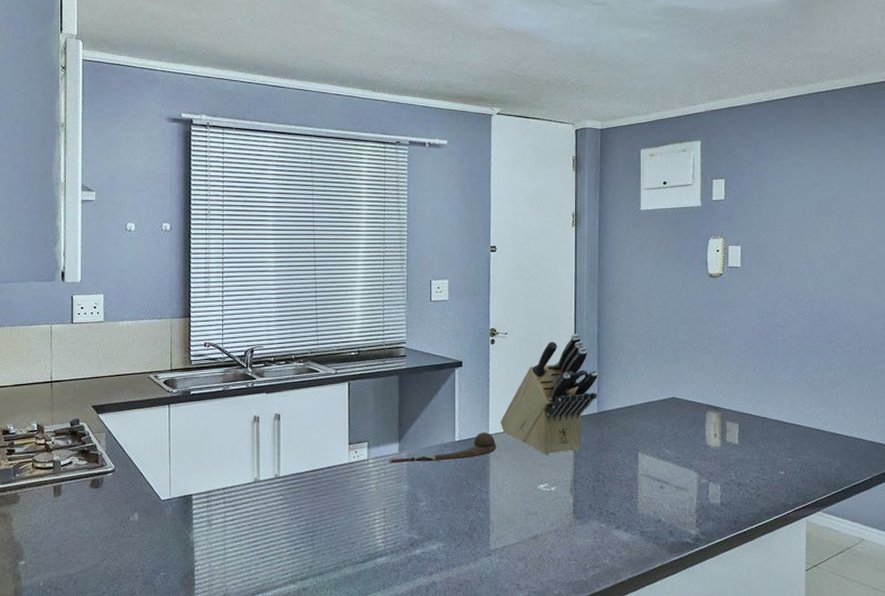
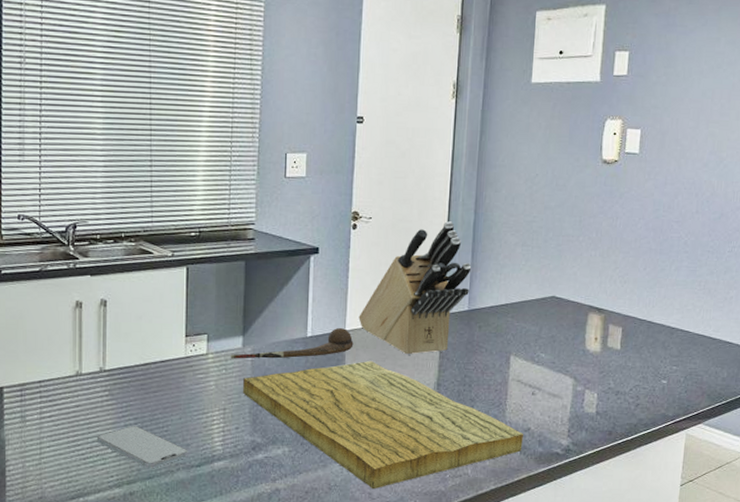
smartphone: none [273,527,354,566] -> present [96,426,188,469]
cutting board: none [401,461,655,581] -> present [243,360,523,490]

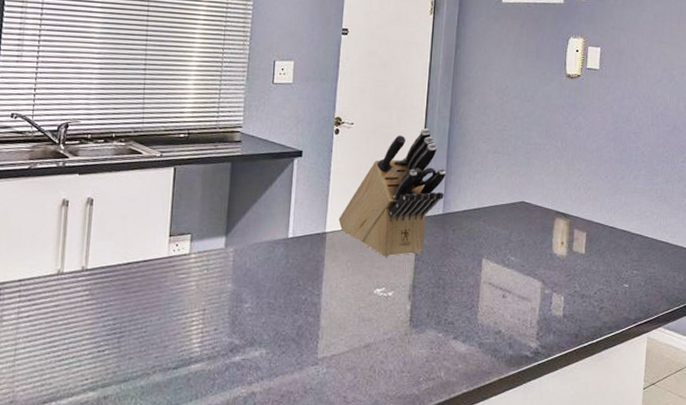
smartphone: present [96,426,188,469] -> none [73,327,166,372]
spoon: present [230,327,354,359] -> none [212,229,333,260]
cutting board: present [243,360,523,490] -> none [223,262,494,393]

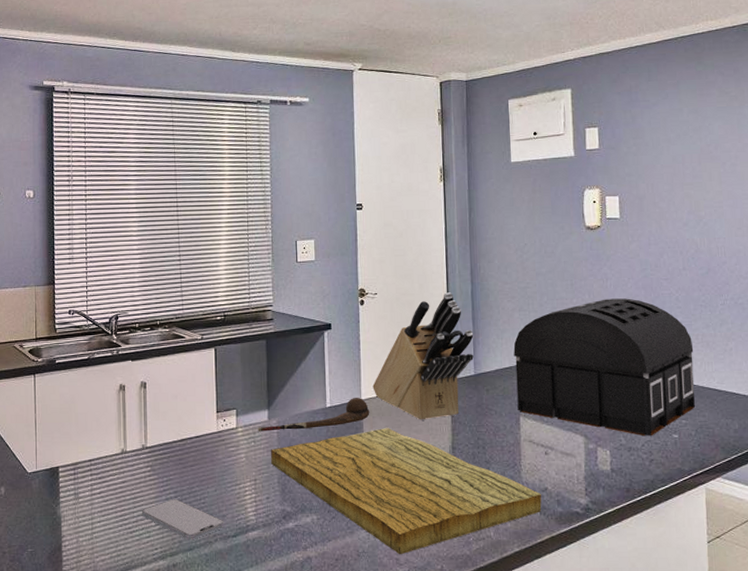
smartphone: none [73,327,166,372] -> present [141,499,224,541]
spoon: none [212,229,333,260] -> present [258,397,370,432]
cutting board: none [223,262,494,393] -> present [271,427,542,555]
treasure chest: none [481,147,652,285] -> present [513,298,695,437]

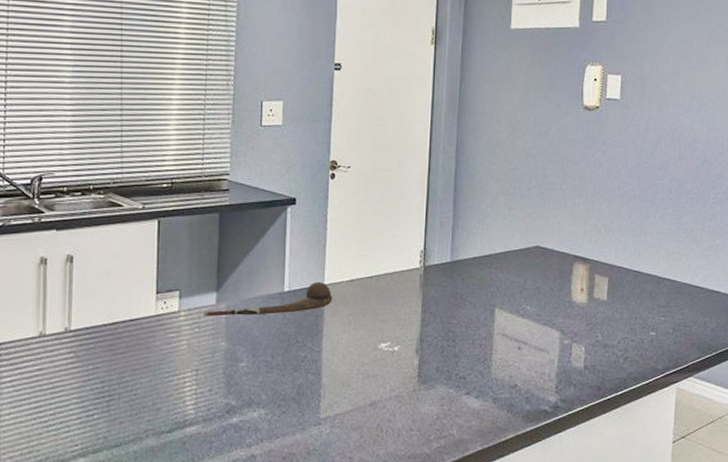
smartphone: present [141,499,224,541] -> none [60,390,158,436]
cutting board: present [271,427,542,555] -> none [217,315,510,454]
knife block: present [372,292,474,420] -> none [338,170,454,309]
treasure chest: present [513,298,695,437] -> none [493,186,681,333]

